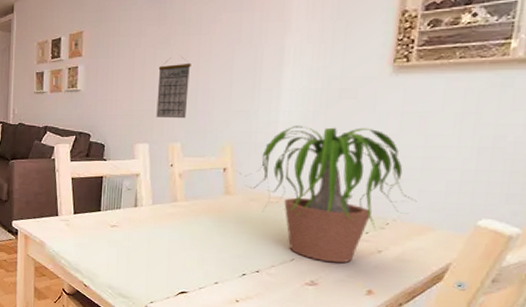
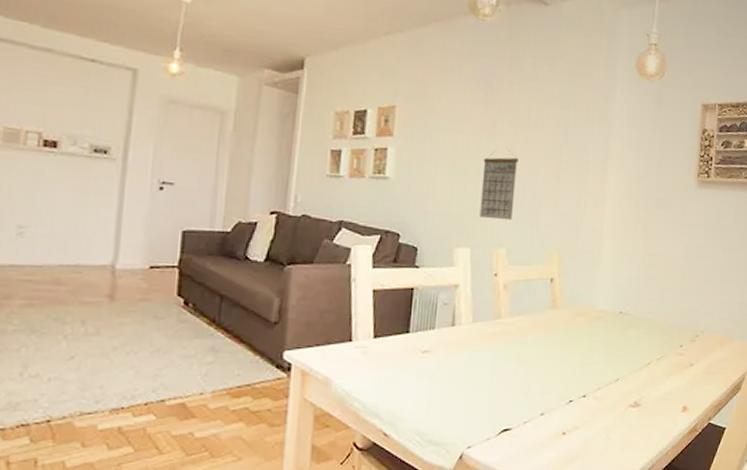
potted plant: present [239,125,417,263] -> none [566,233,719,380]

